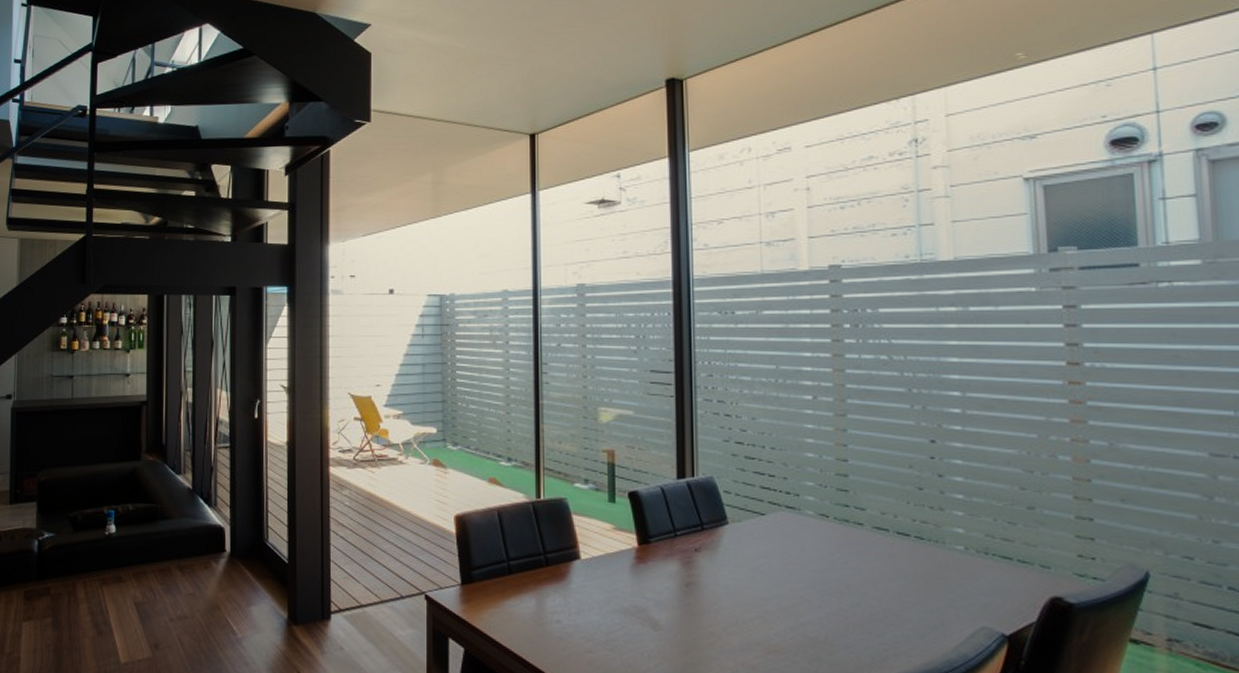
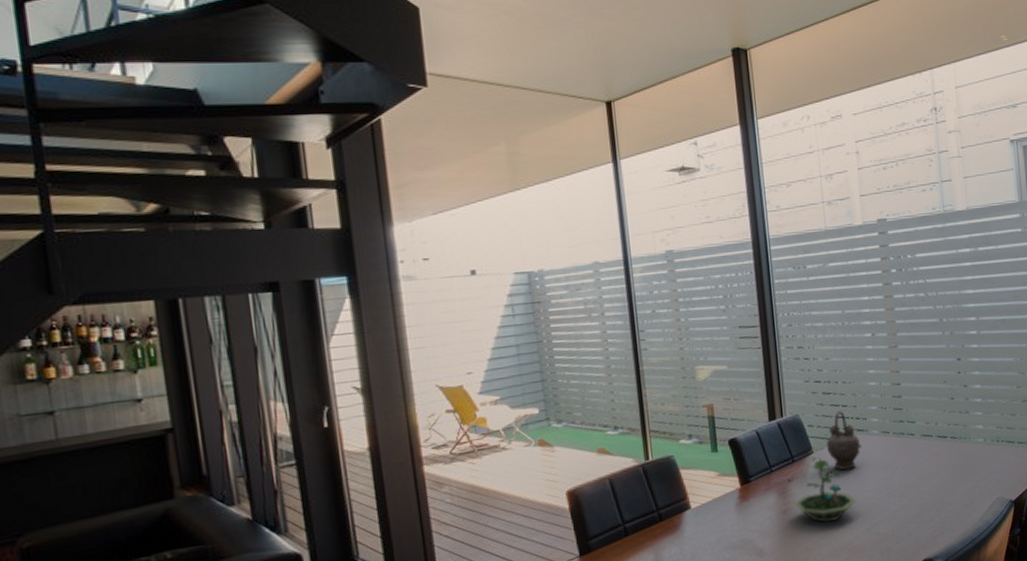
terrarium: none [700,528,780,610] -> present [793,456,857,523]
teapot: none [746,480,792,552] -> present [827,410,862,470]

